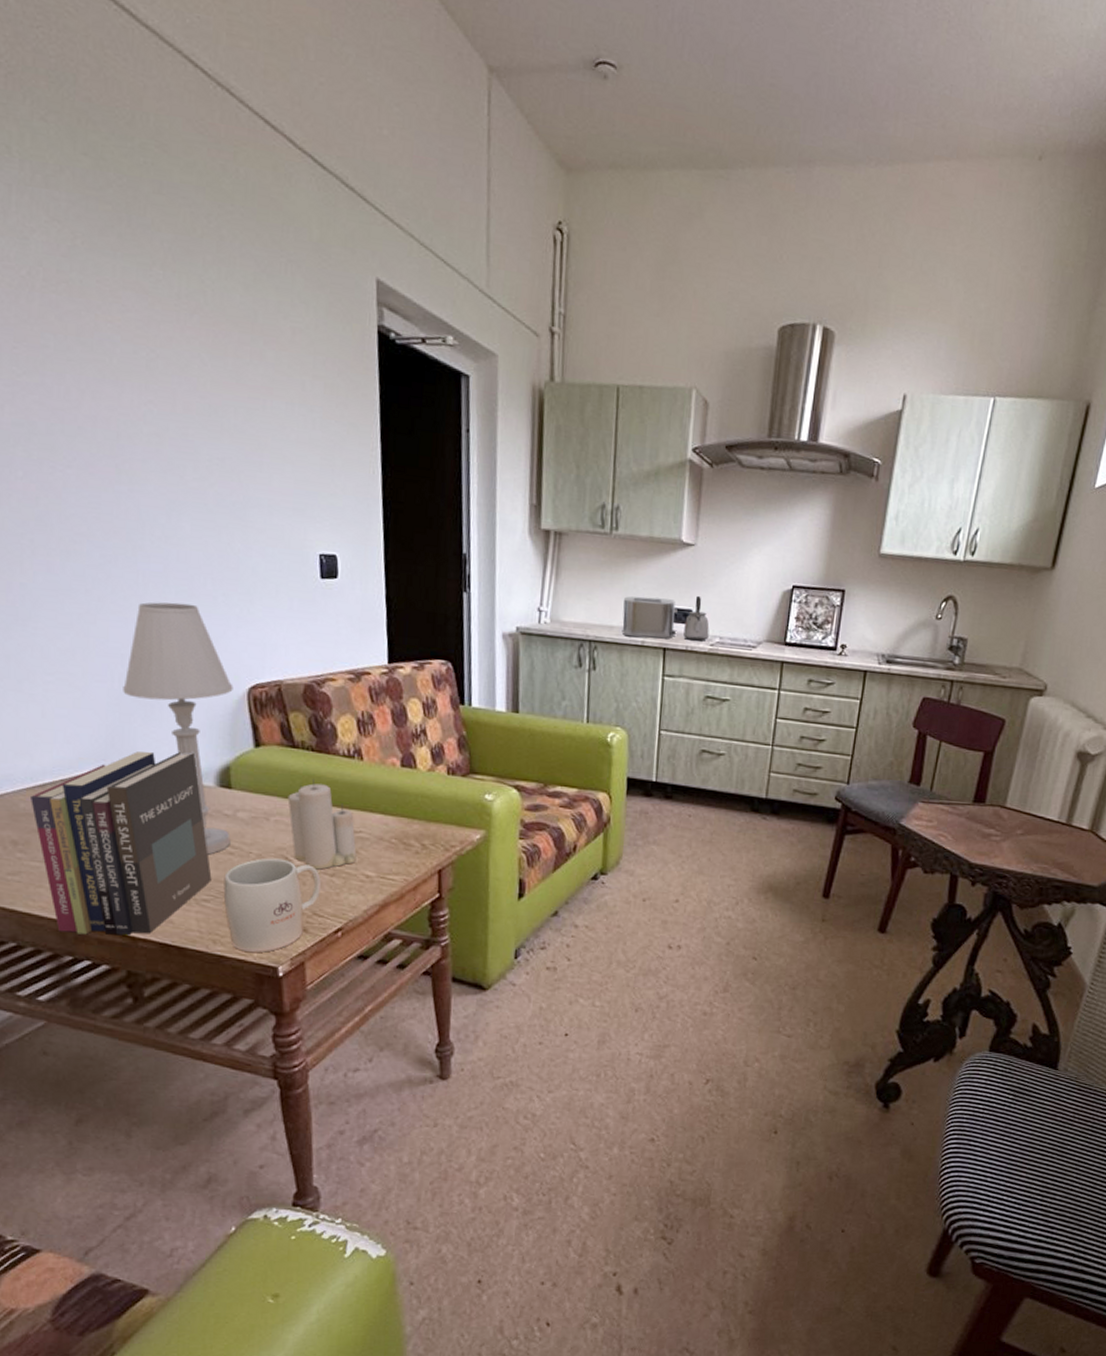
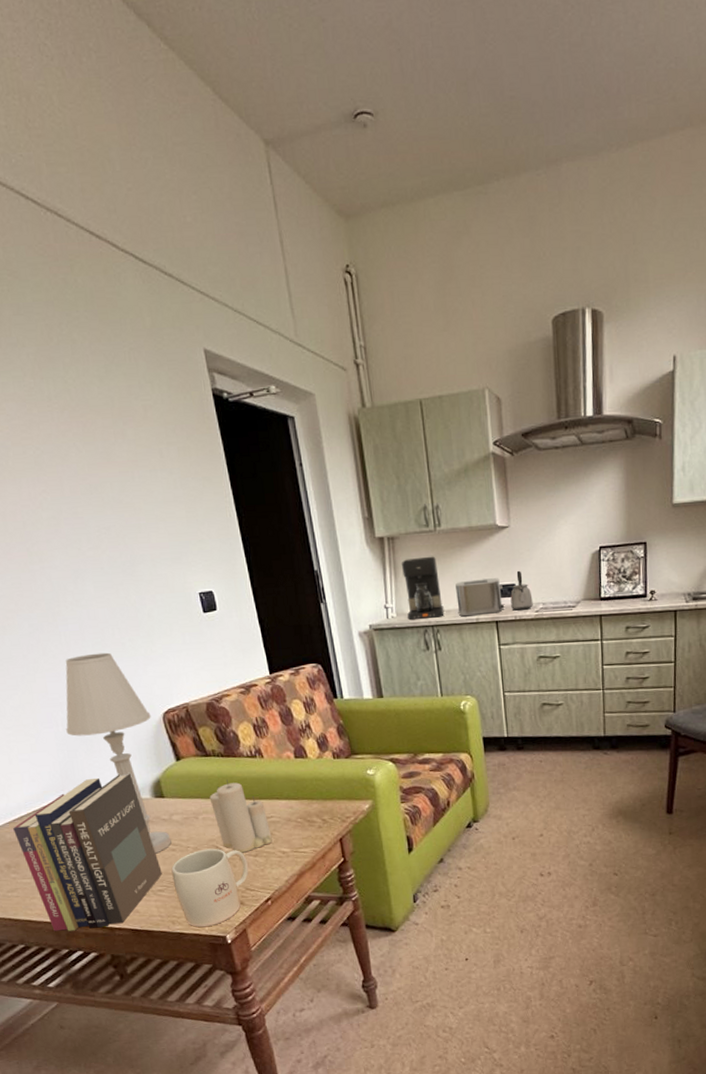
coffee maker: none [563,559,607,633] -> present [401,556,444,621]

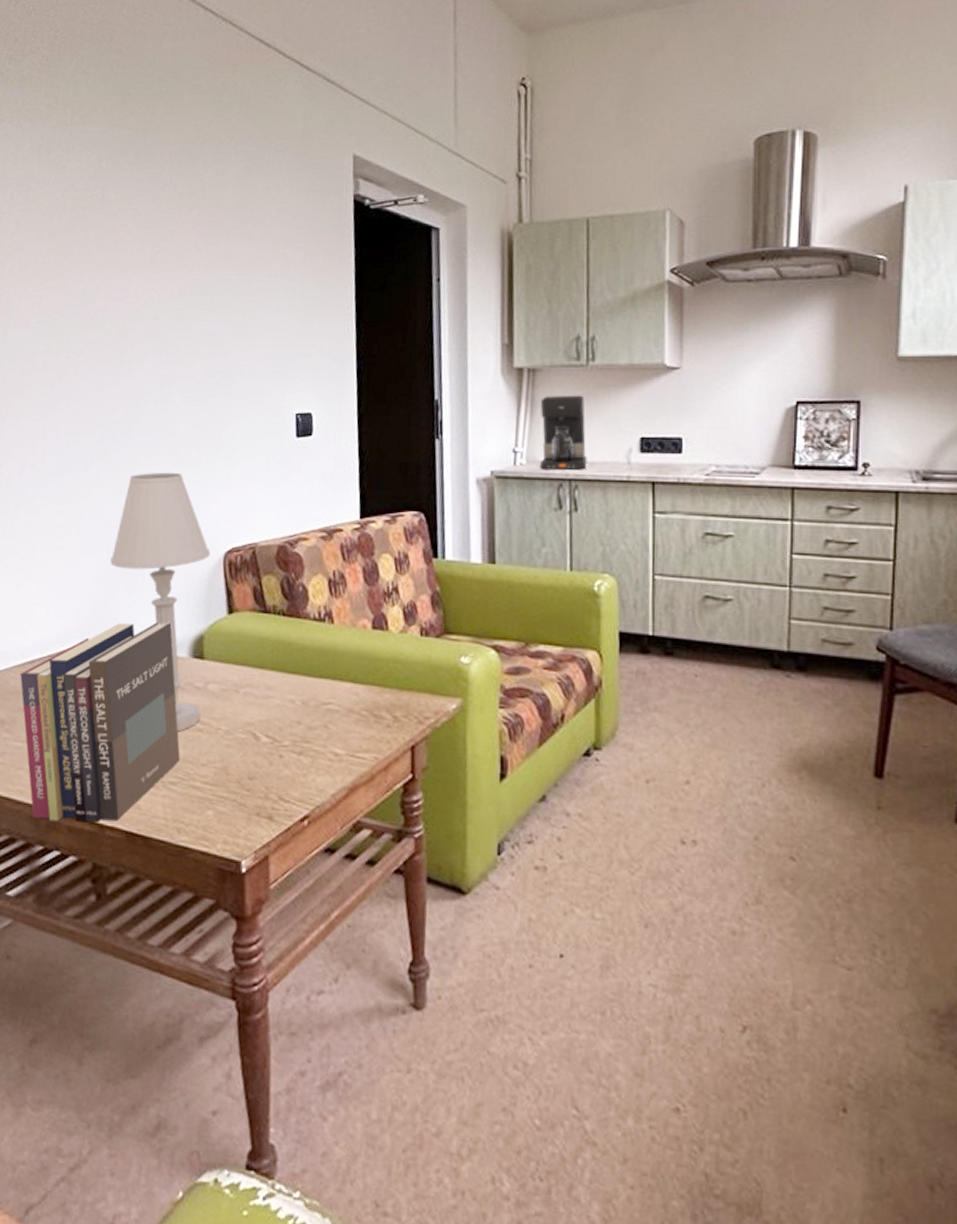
mug: present [171,848,249,928] -> none [190,734,289,845]
candle: present [209,780,272,853] -> none [257,646,326,747]
toaster: present [455,578,505,618] -> none [604,428,666,474]
kettle: present [510,570,533,612] -> none [674,421,703,473]

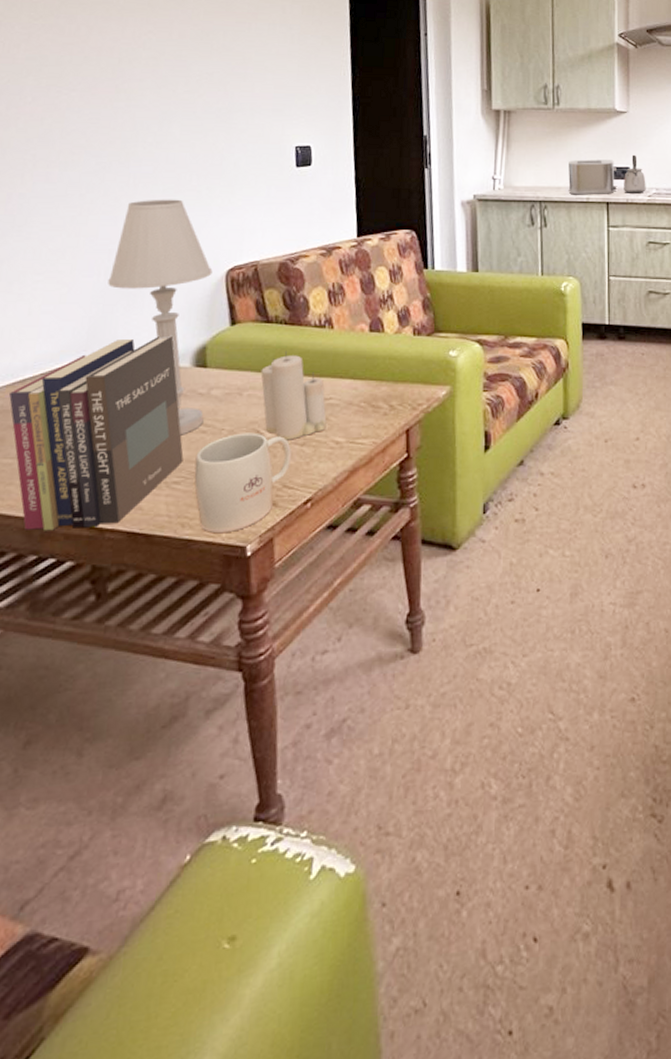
mug: none [190,734,289,845] -> present [194,432,293,534]
candle: none [257,646,326,747] -> present [260,351,327,440]
coffee maker: present [540,395,587,471] -> none [514,132,554,194]
toaster: none [604,428,666,474] -> present [568,159,617,196]
kettle: none [674,421,703,473] -> present [624,154,646,195]

